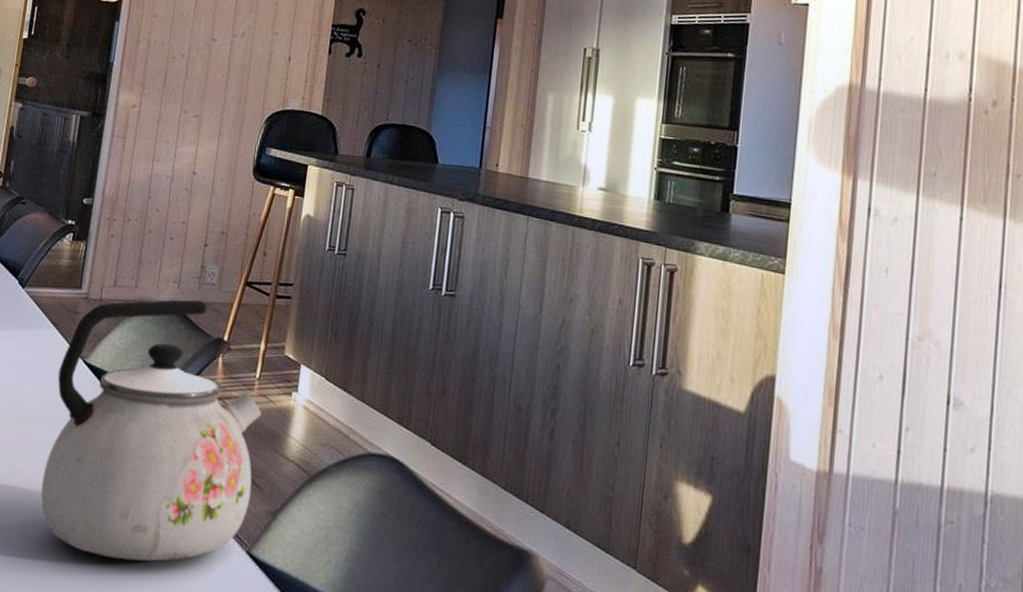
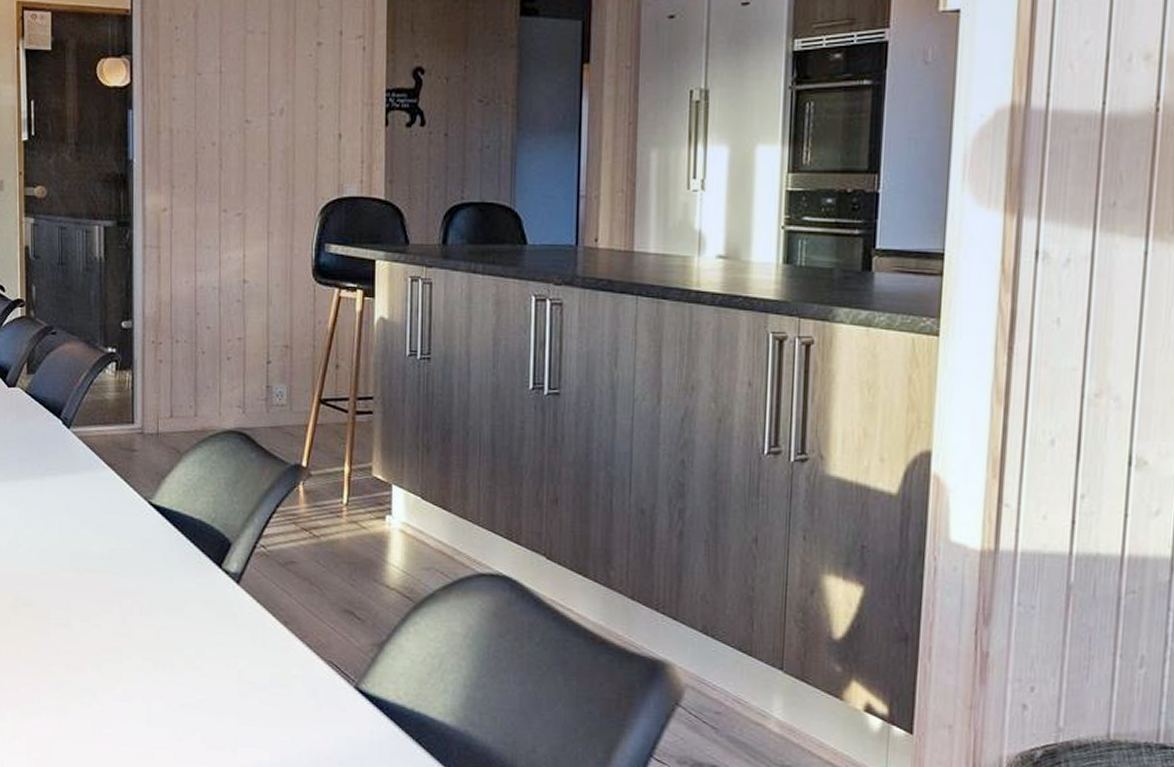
kettle: present [41,299,261,562] -> none [122,424,354,707]

